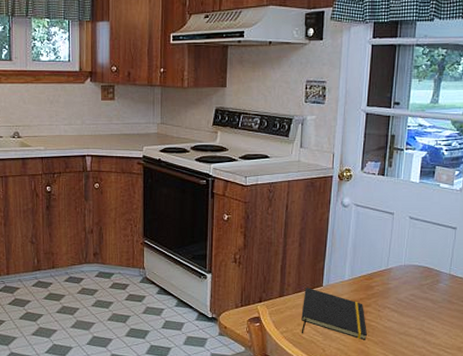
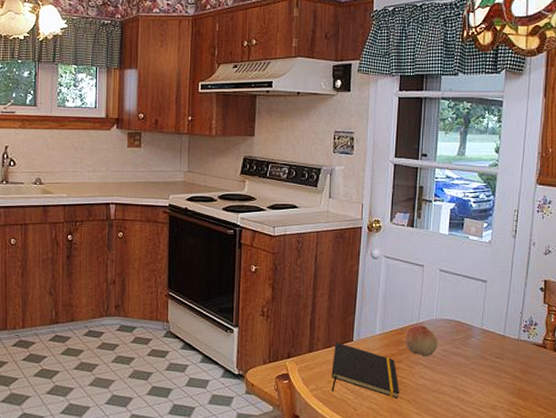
fruit: none [373,271,405,301] -> present [405,325,437,357]

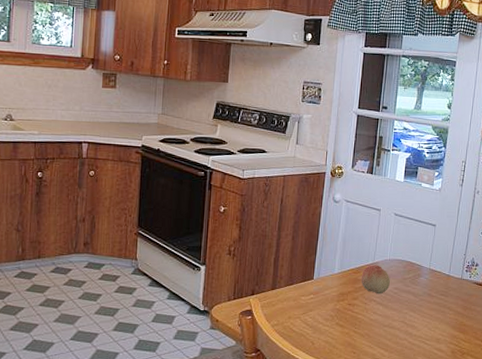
notepad: present [331,343,399,399] -> none [291,281,354,334]

